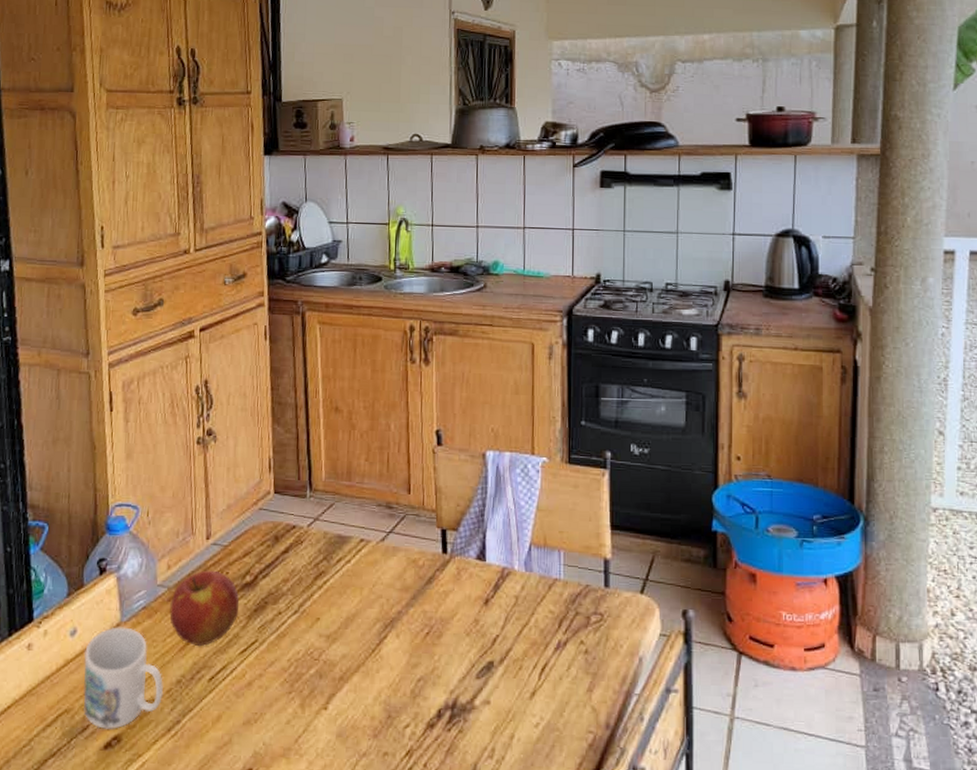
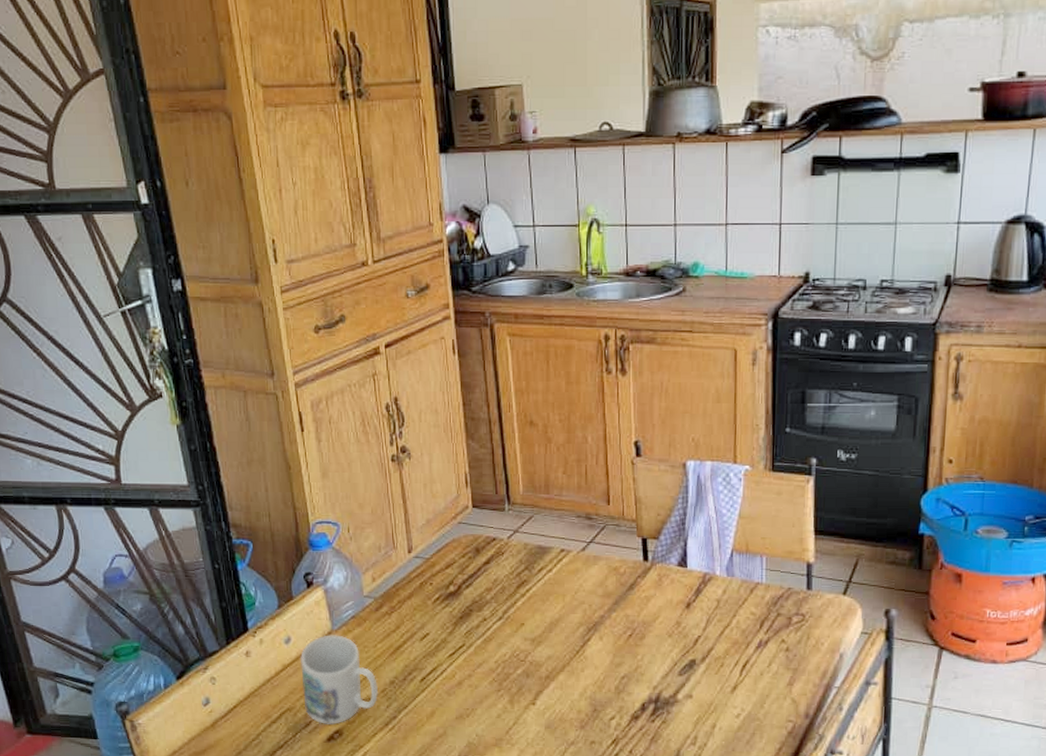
apple: present [170,570,239,647] -> none [378,581,445,651]

